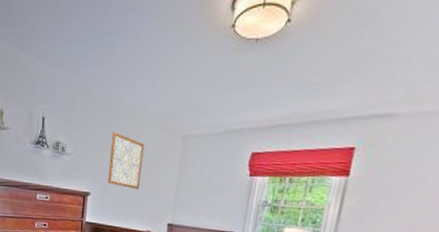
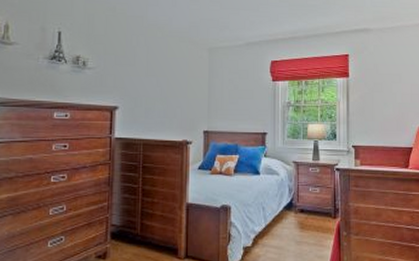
wall art: present [108,131,145,190] -> none [137,45,173,100]

